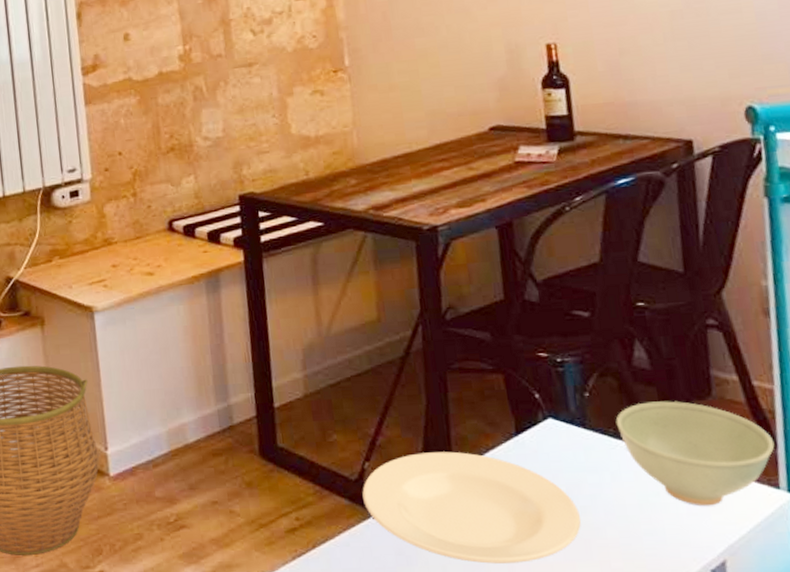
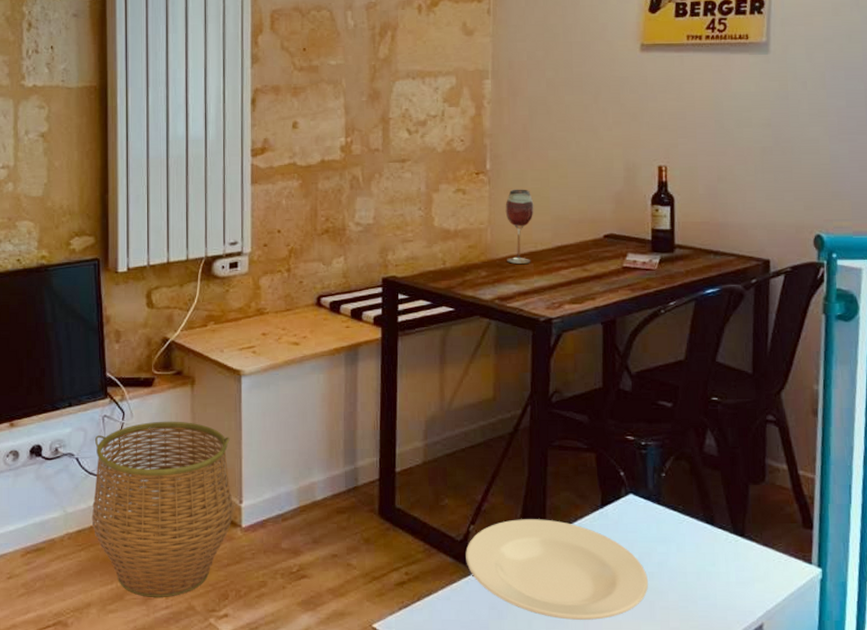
wineglass: none [370,84,407,168] -> present [505,189,534,264]
bowl: present [615,400,775,505] -> none [685,484,811,575]

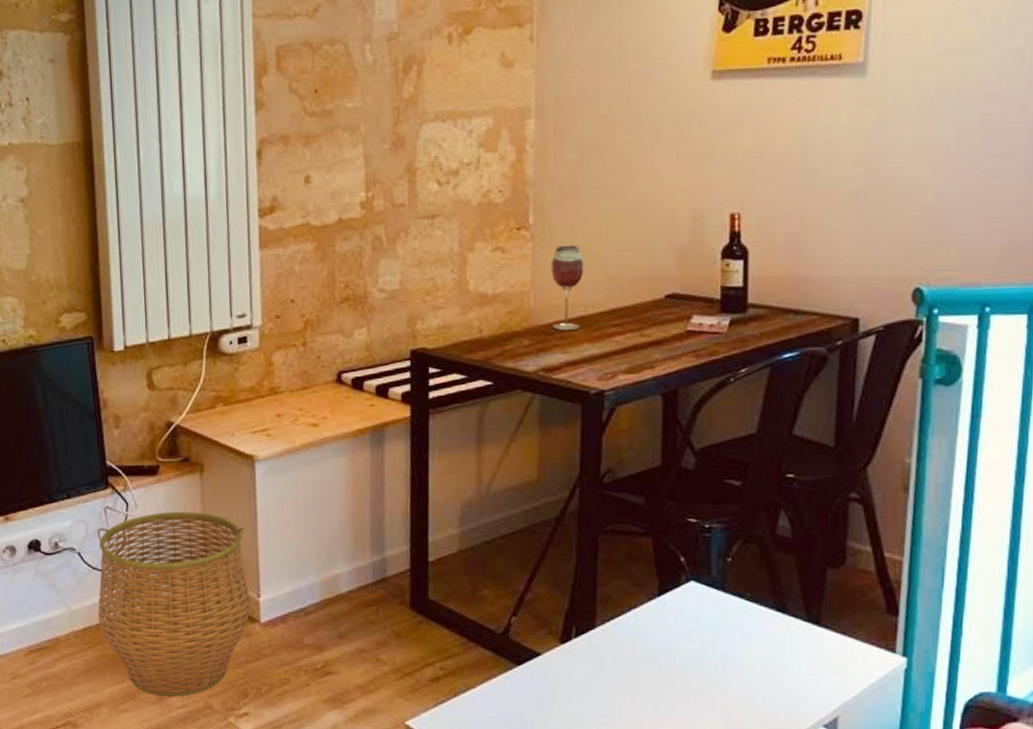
plate: present [465,519,648,620] -> none [506,609,710,715]

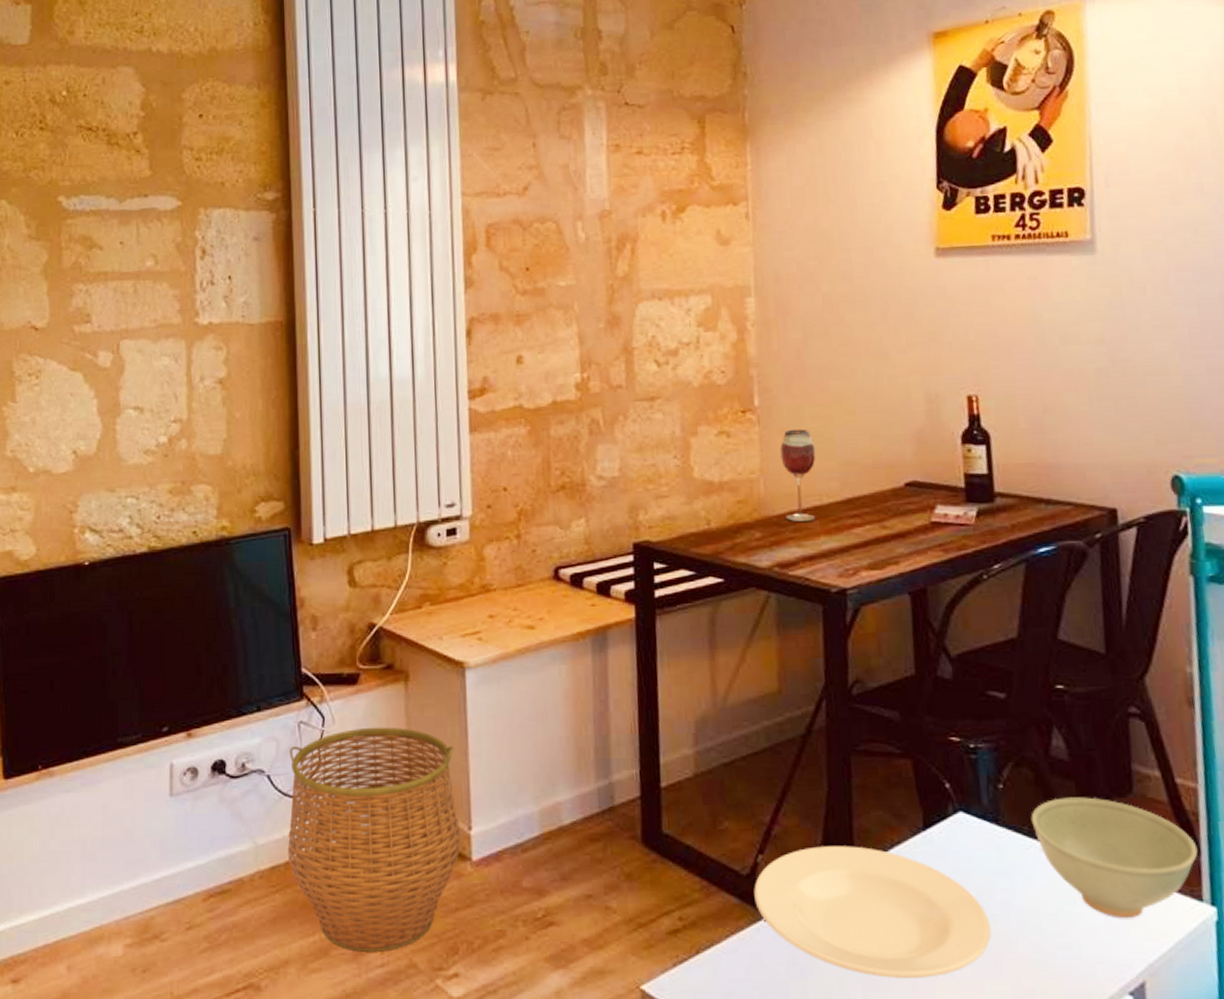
plate: none [506,609,710,715] -> present [754,846,991,978]
bowl: none [753,568,897,666] -> present [1030,797,1198,917]

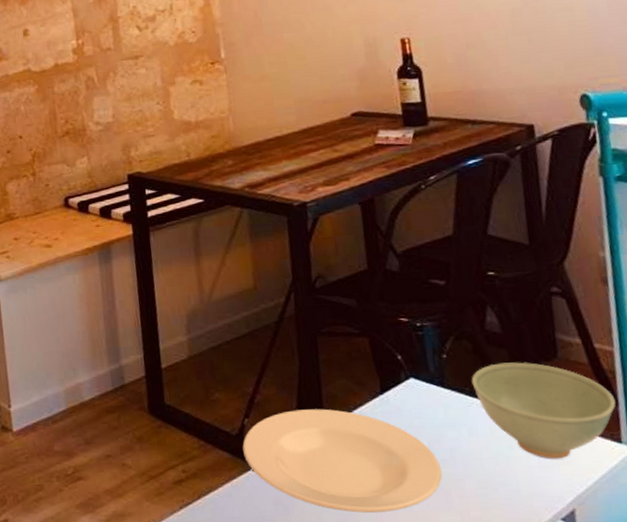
wineglass: present [780,429,816,522] -> none [244,74,278,150]

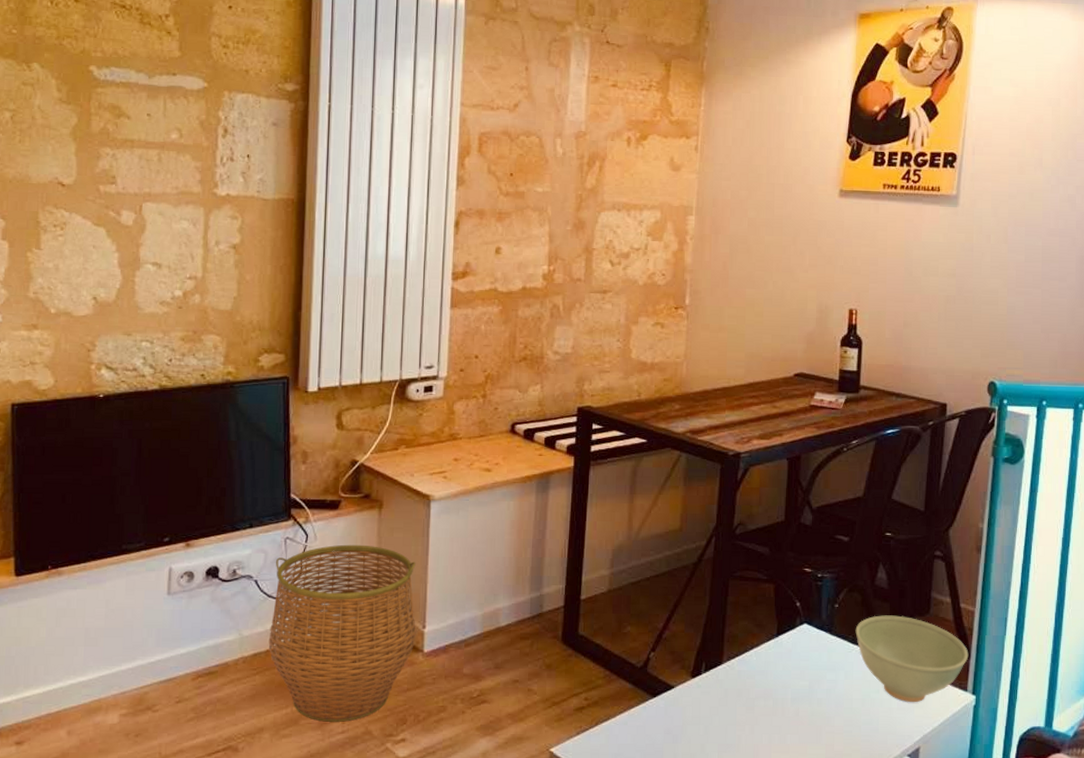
plate: present [242,408,442,513] -> none [644,647,816,744]

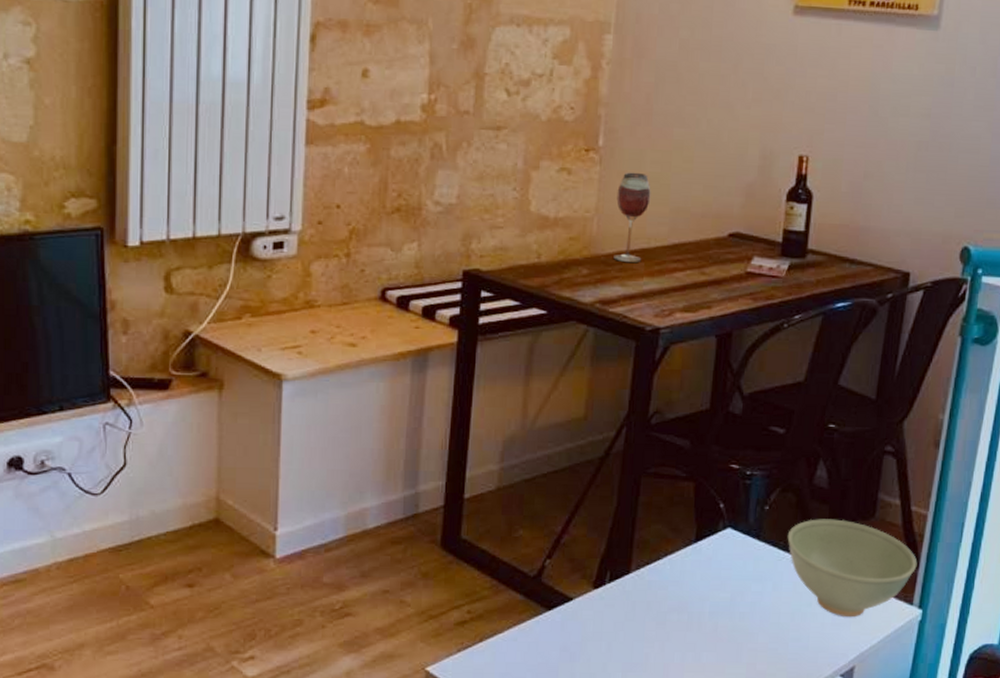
basket: present [268,544,417,722] -> none [87,431,267,637]
wineglass: none [700,325,729,398] -> present [613,172,651,262]

